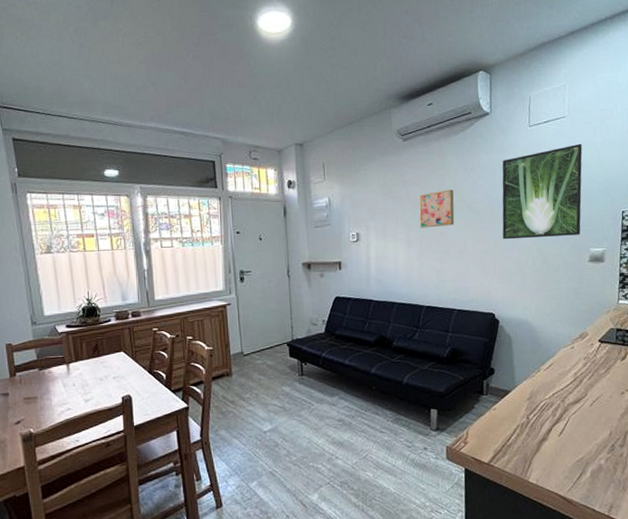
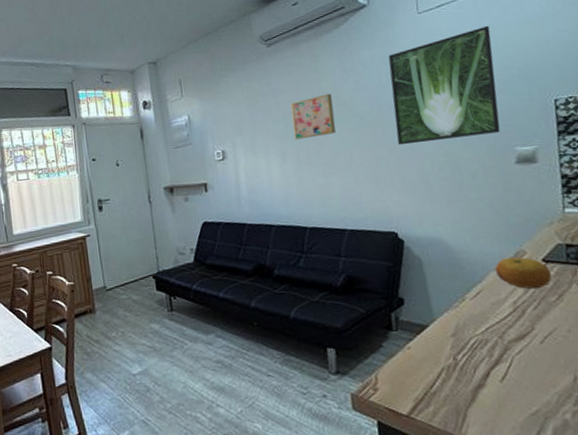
fruit: none [564,337,604,363] -> present [494,256,552,289]

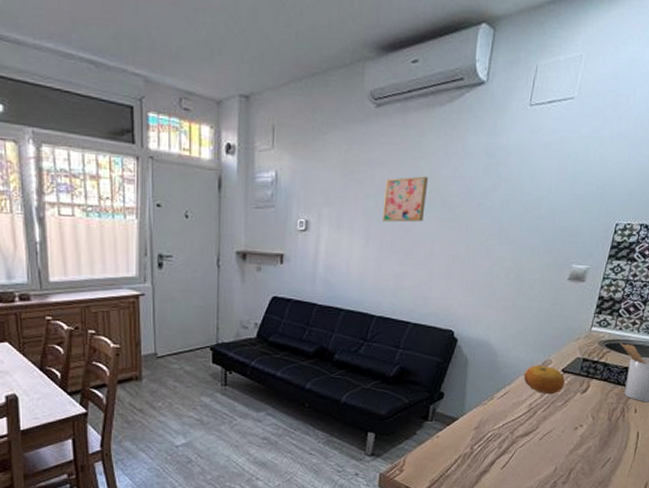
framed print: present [388,25,500,146] -> none [477,134,587,248]

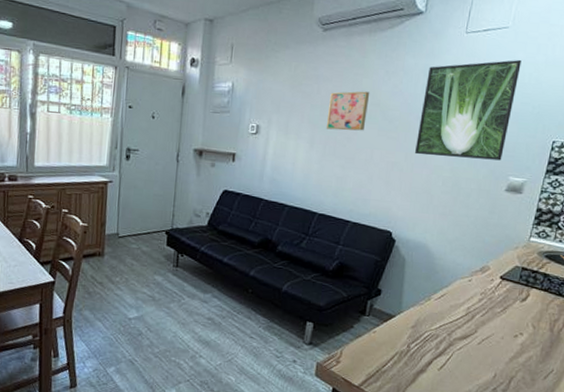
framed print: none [477,134,587,248] -> present [415,59,522,161]
fruit: present [523,365,565,394] -> none [461,270,504,300]

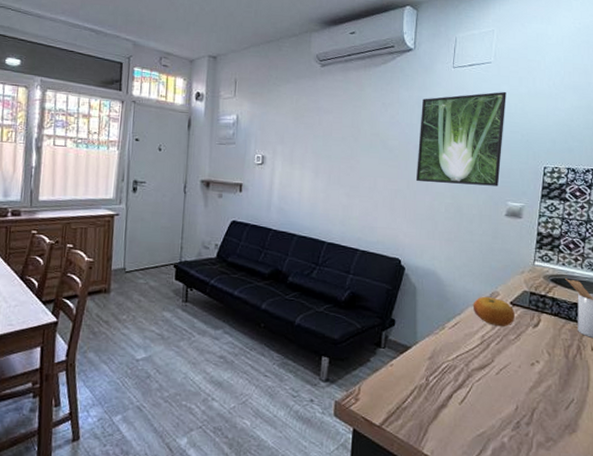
wall art: present [326,91,370,131] -> none [329,122,369,160]
fruit: none [461,270,504,300] -> present [472,296,514,326]

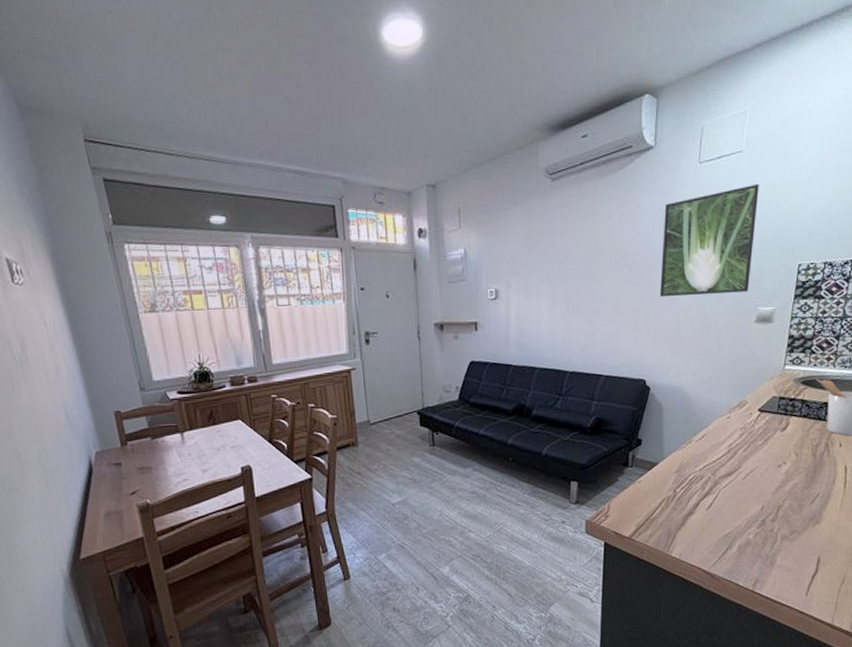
fruit: present [472,296,514,326] -> none [720,406,763,434]

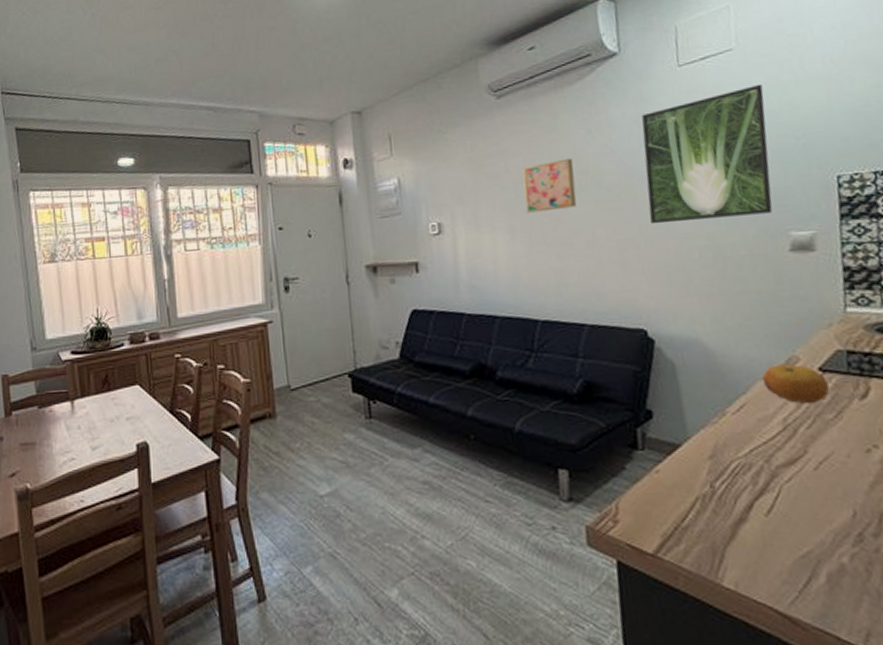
wall art: none [566,239,608,284] -> present [522,158,577,213]
fruit: none [720,406,763,434] -> present [762,364,830,403]

